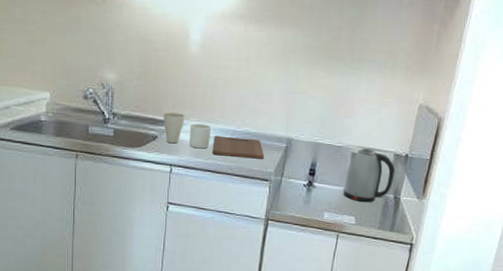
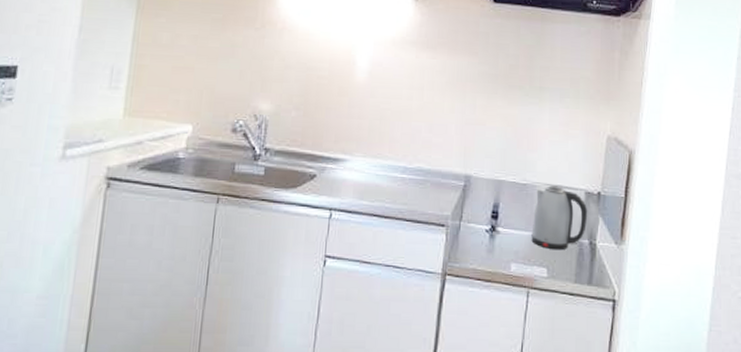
cup: present [163,112,185,144] -> none [323,147,349,184]
mug: present [190,123,212,149] -> none [353,159,380,189]
cutting board: present [213,135,264,159] -> none [380,173,439,200]

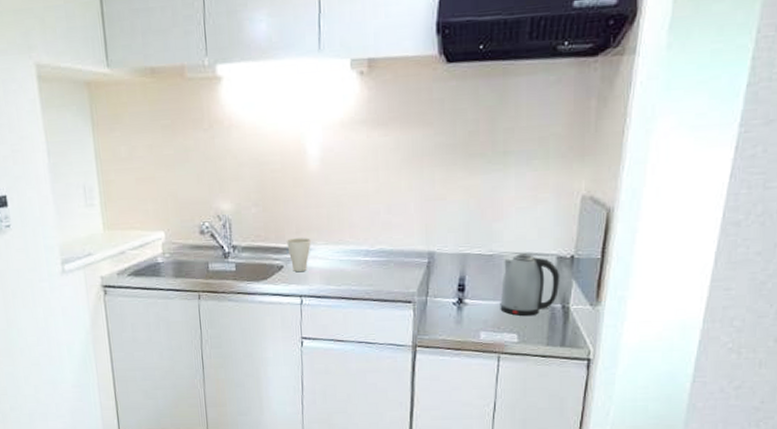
cup: none [323,147,349,184] -> present [287,238,311,273]

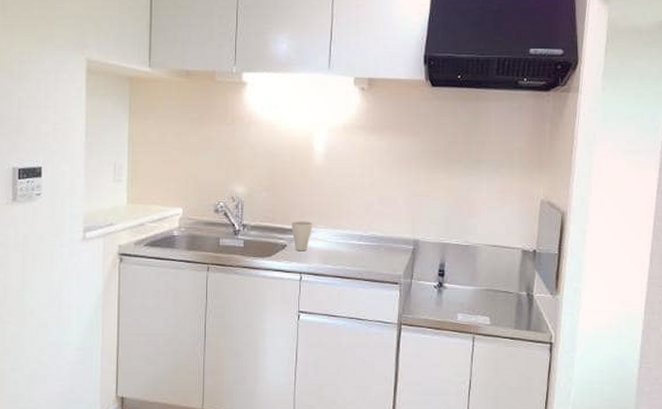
kettle: present [500,253,560,316] -> none [474,246,525,302]

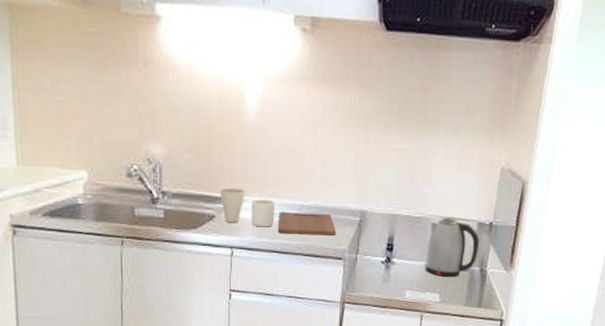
mug: none [318,230,339,255] -> present [252,199,276,227]
cutting board: none [341,241,392,262] -> present [279,211,336,235]
kettle: none [474,246,525,302] -> present [425,218,480,278]

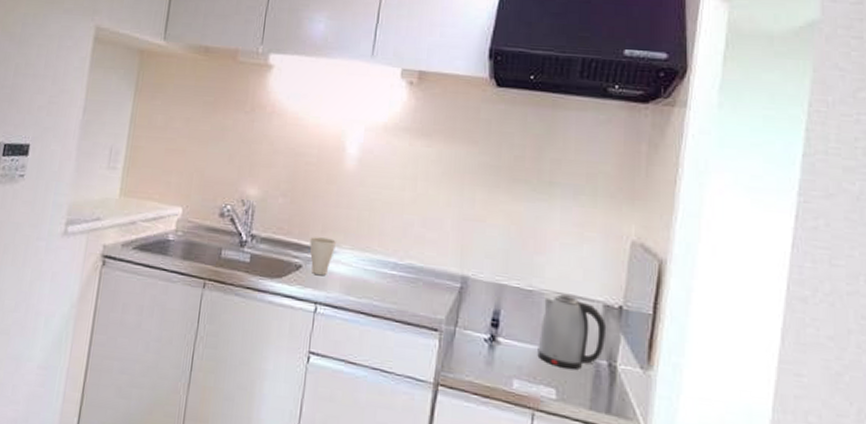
mug: present [252,199,276,227] -> none [340,252,368,285]
cutting board: present [279,211,336,235] -> none [368,268,432,302]

